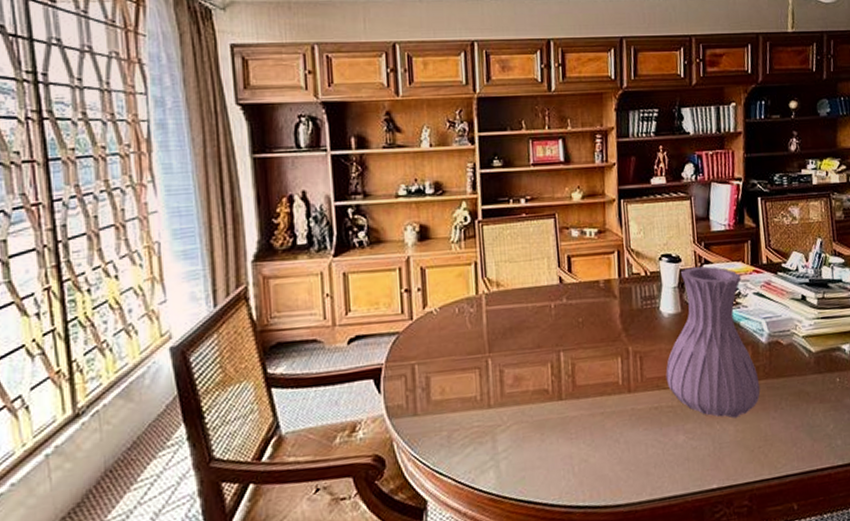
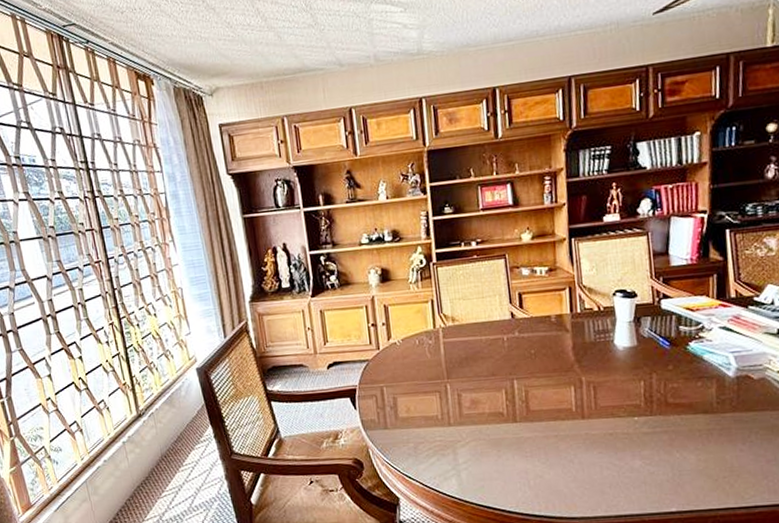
vase: present [665,266,761,418] -> none [620,301,726,448]

